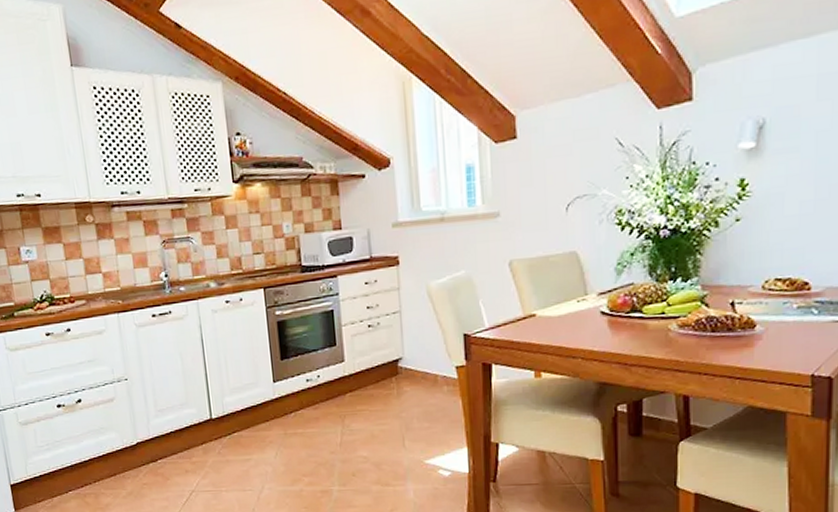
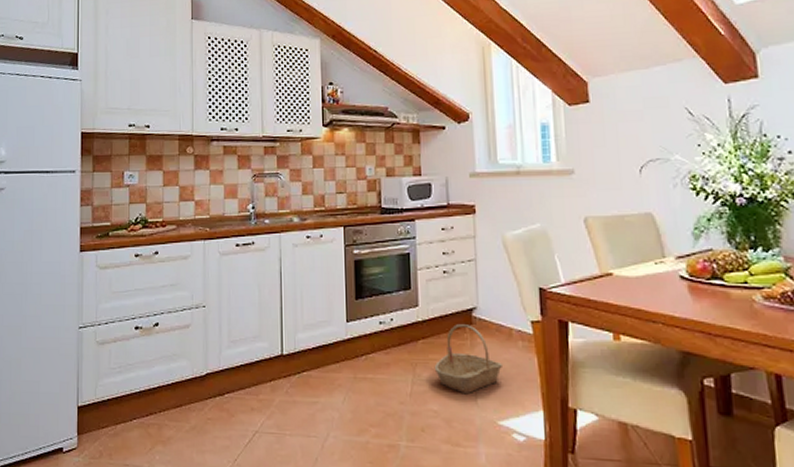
basket: none [362,375,428,440] -> present [434,324,502,395]

